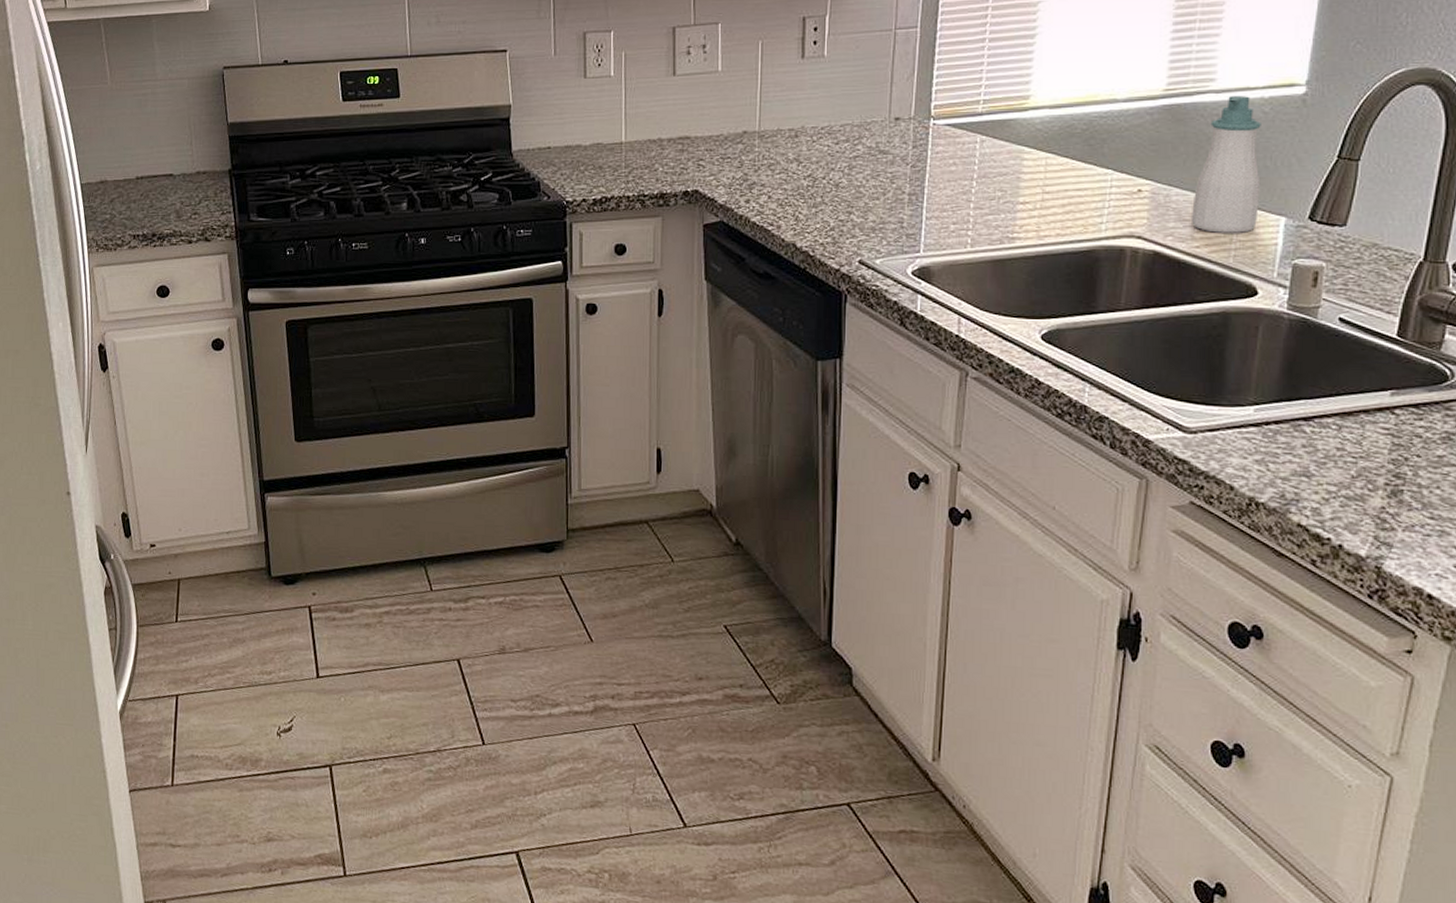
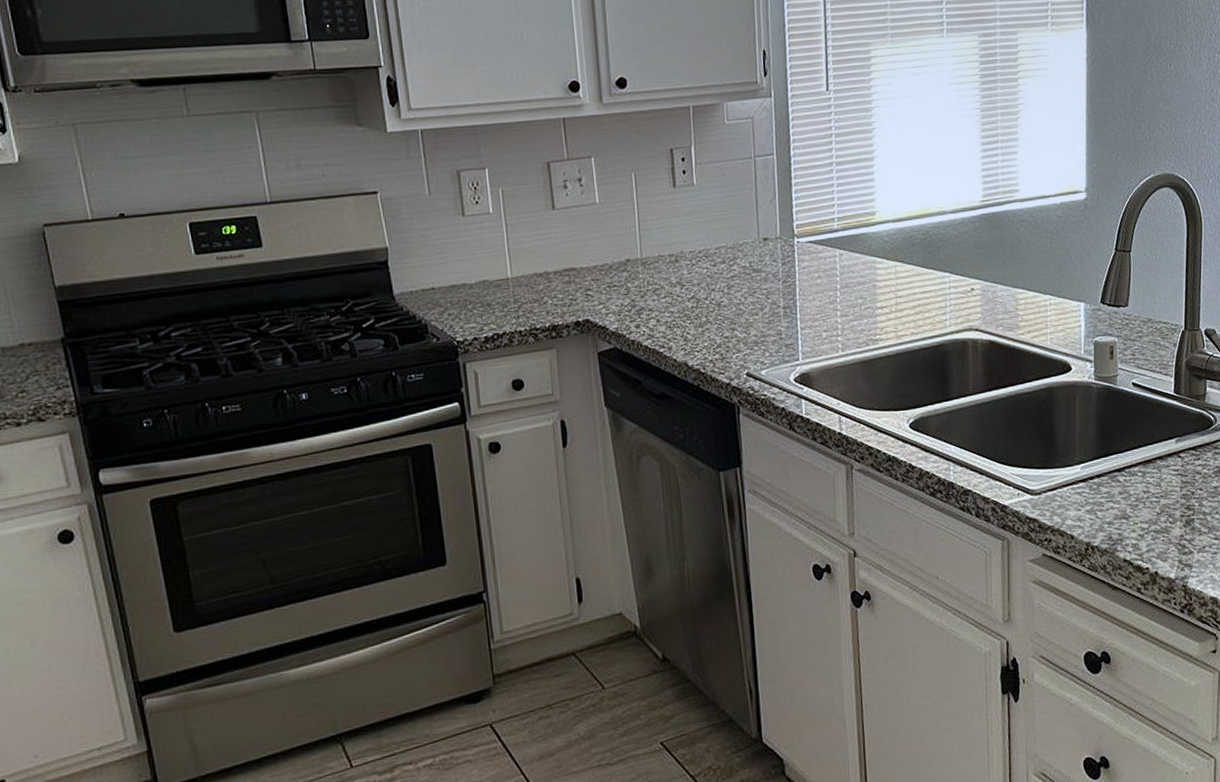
soap bottle: present [1190,96,1261,233] -> none [1014,203,1064,321]

